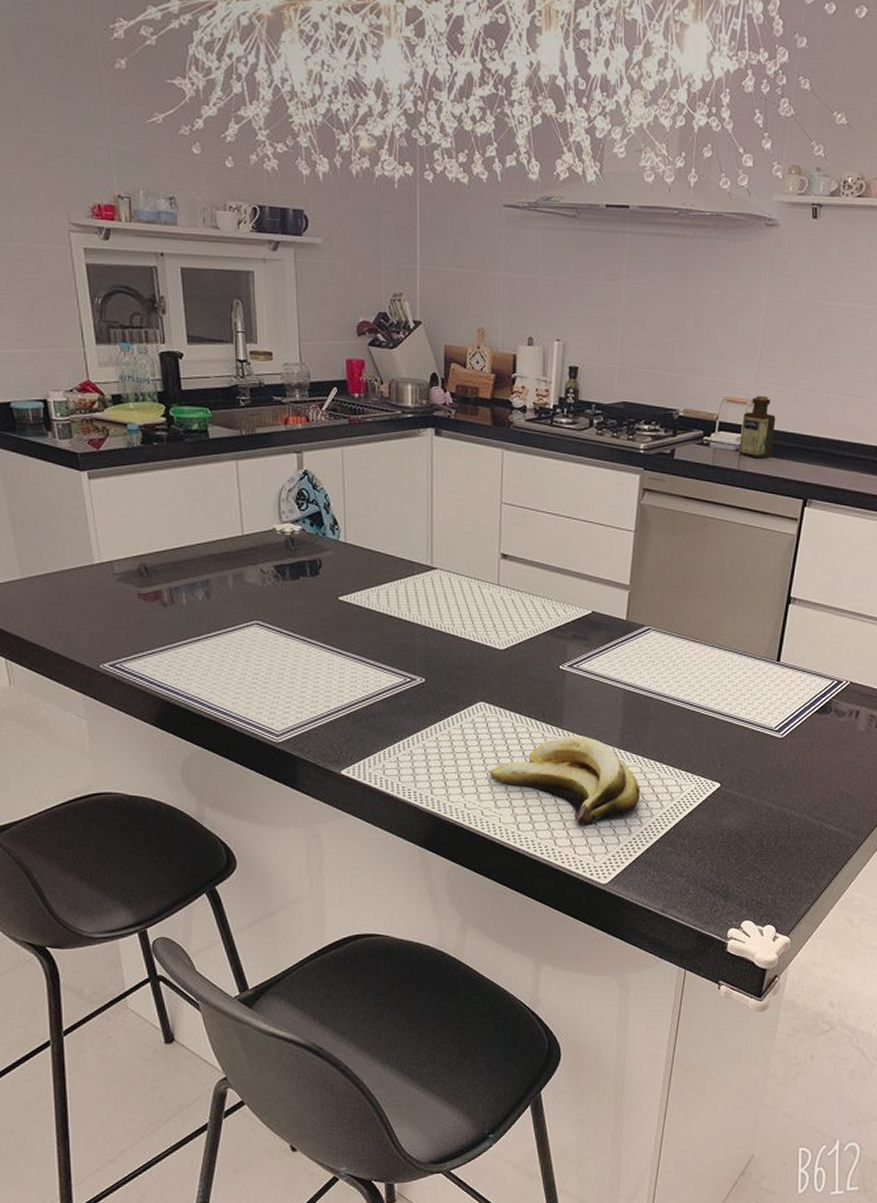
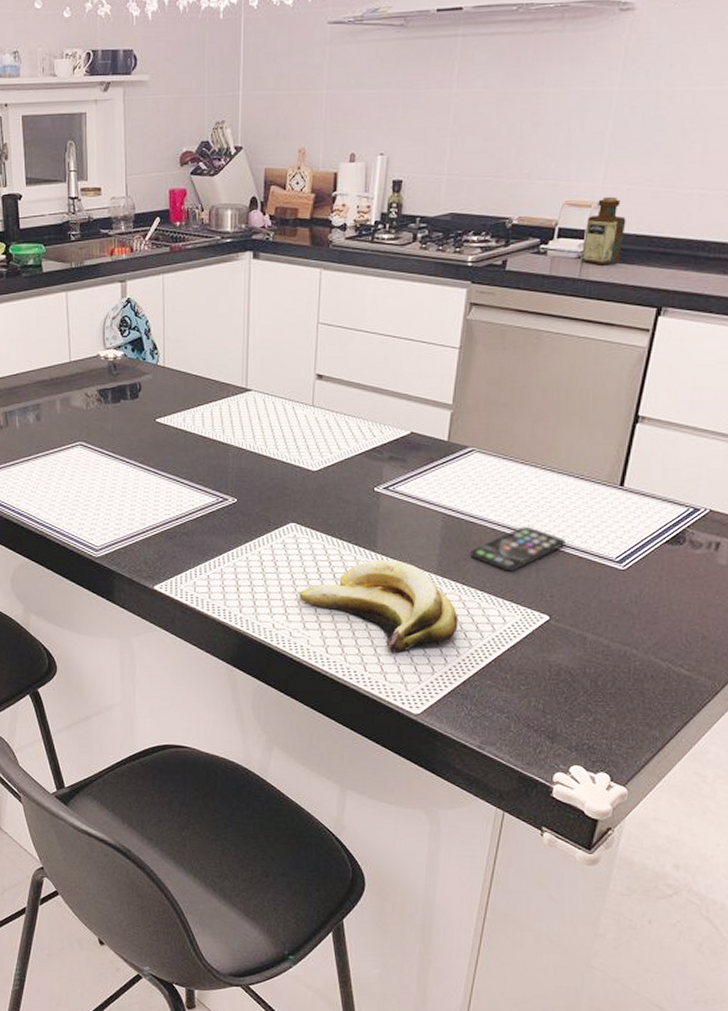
smartphone: none [648,700,732,743] -> present [469,526,566,572]

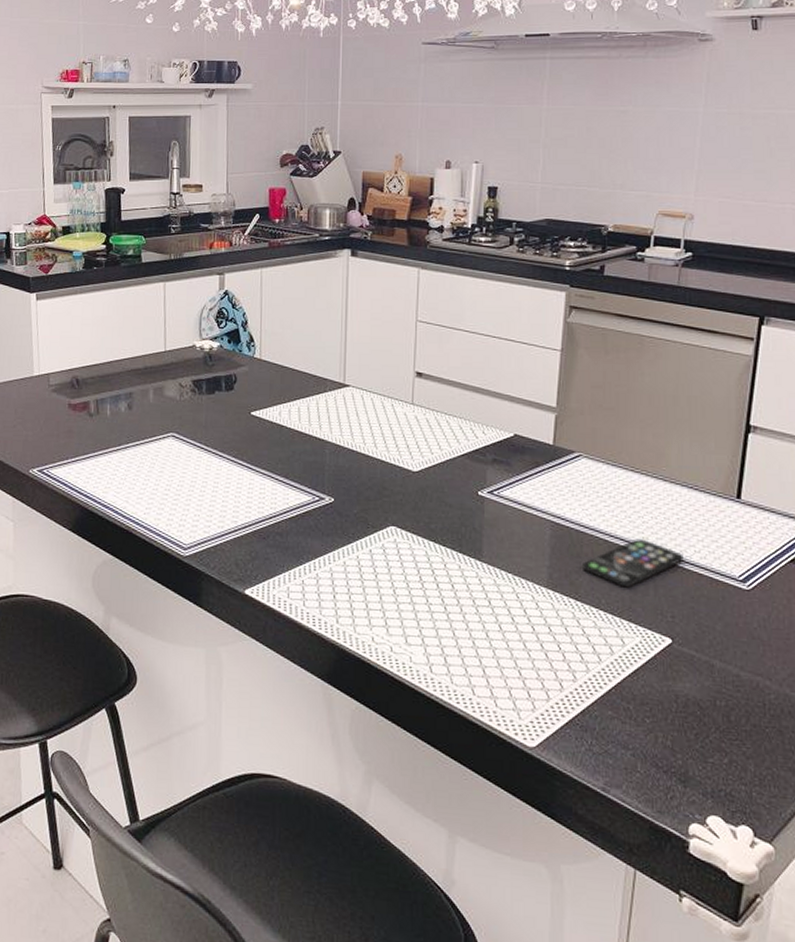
banana: present [299,560,458,653] -> none [400,569,573,675]
bottle: present [580,196,626,265] -> none [678,208,721,274]

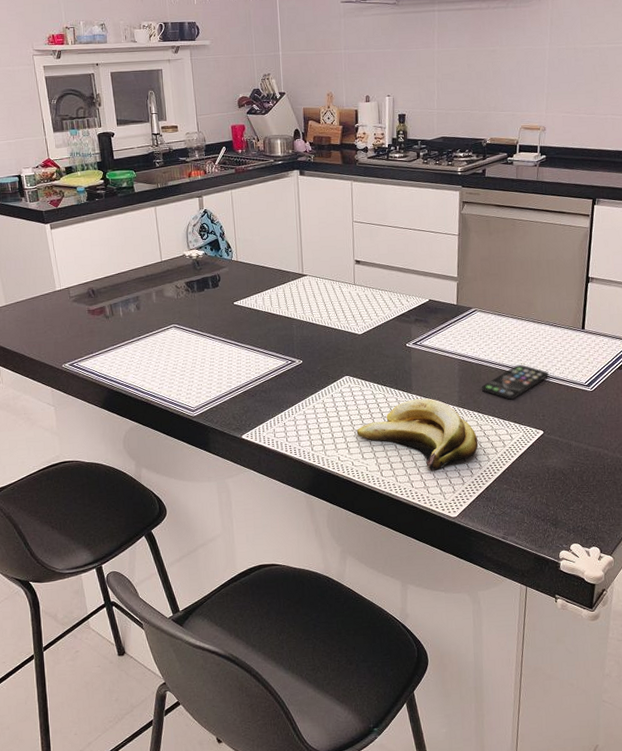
banana: none [400,569,573,675] -> present [356,398,478,470]

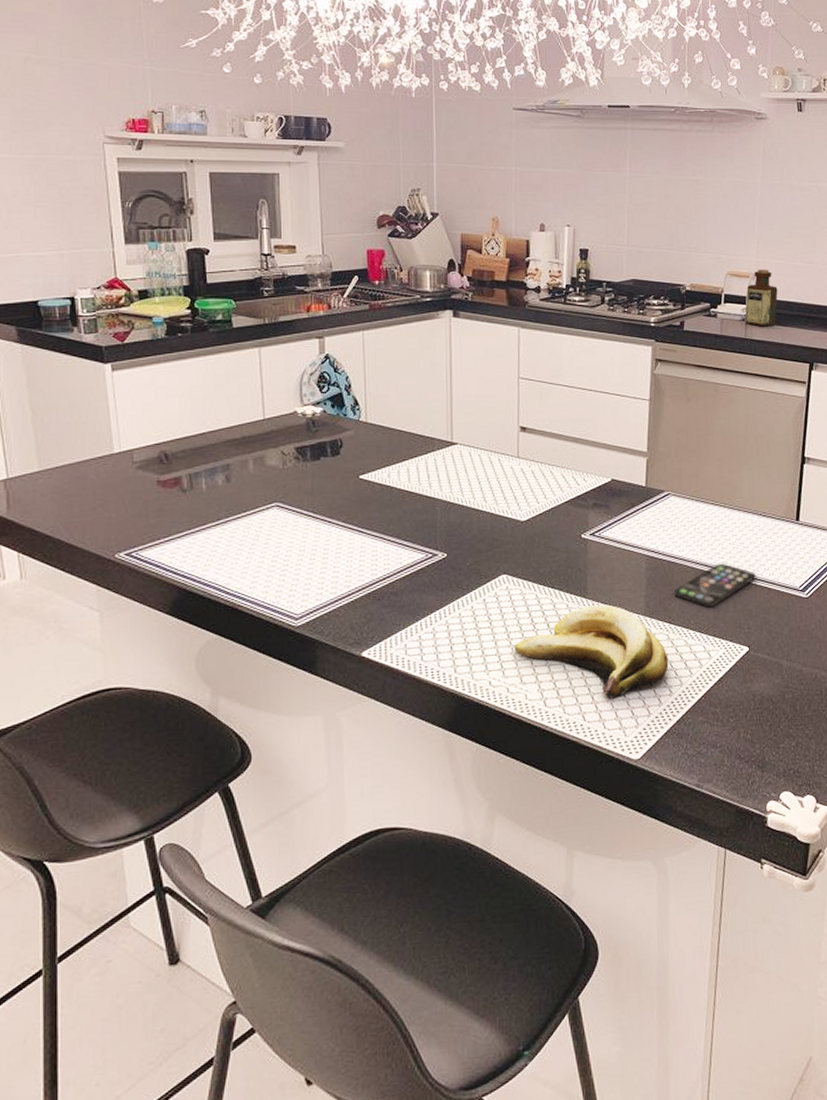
bottle: none [536,121,565,171] -> present [744,269,778,327]

